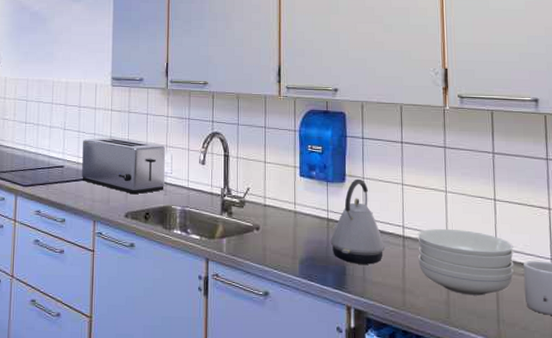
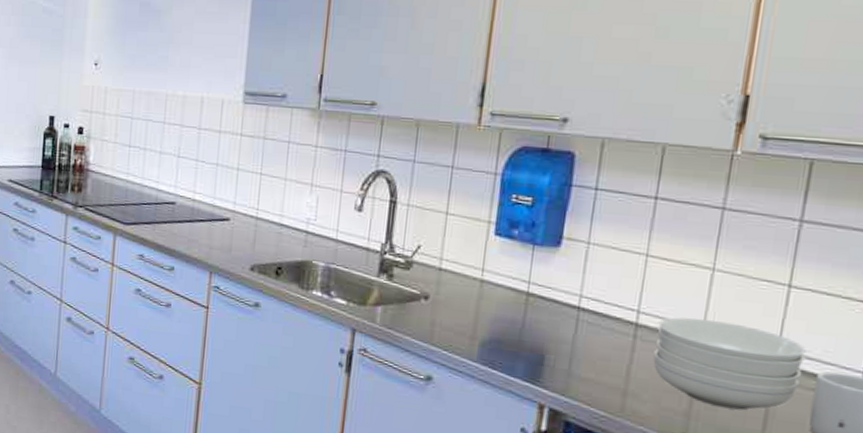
toaster: present [82,137,166,195] -> none [198,169,311,244]
kettle: present [330,178,385,265] -> none [527,243,607,356]

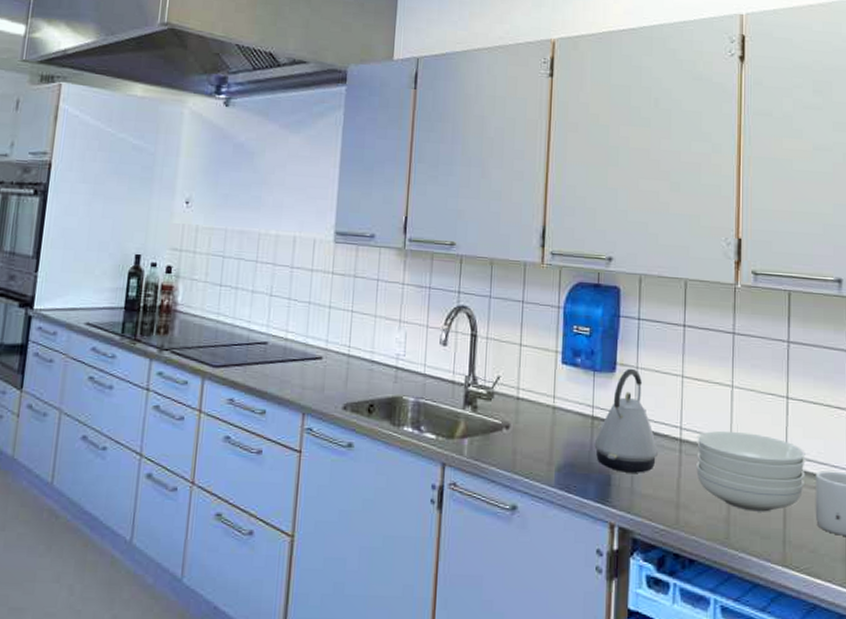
kettle: none [527,243,607,356] -> present [594,368,659,473]

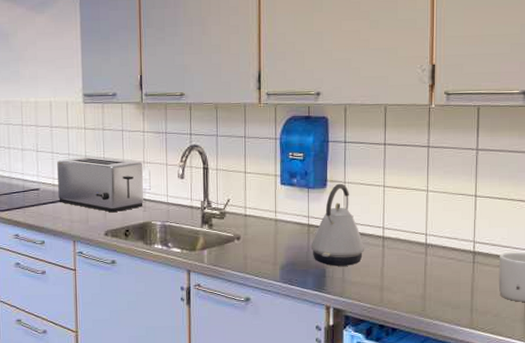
toaster: none [290,307,399,381] -> present [57,156,144,213]
bowl: present [696,430,805,512] -> none [397,227,491,289]

